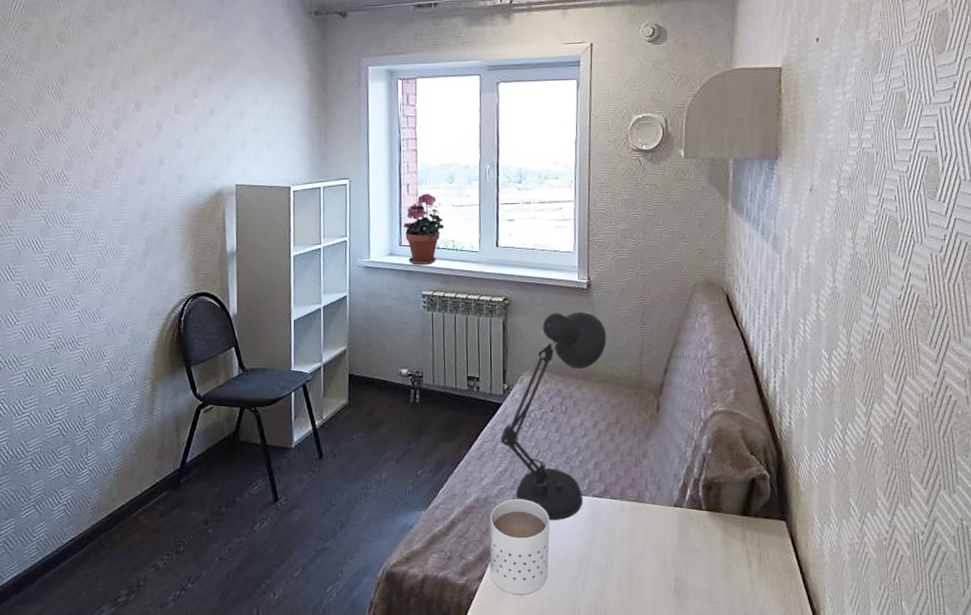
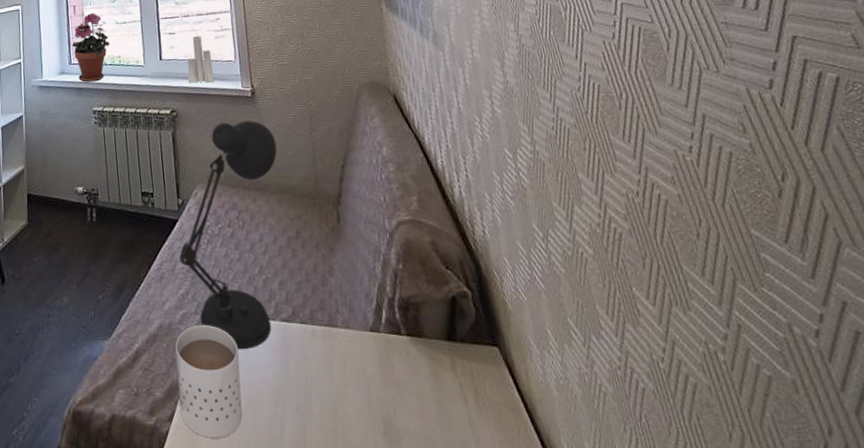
candle: none [524,219,551,274] -> present [187,31,215,84]

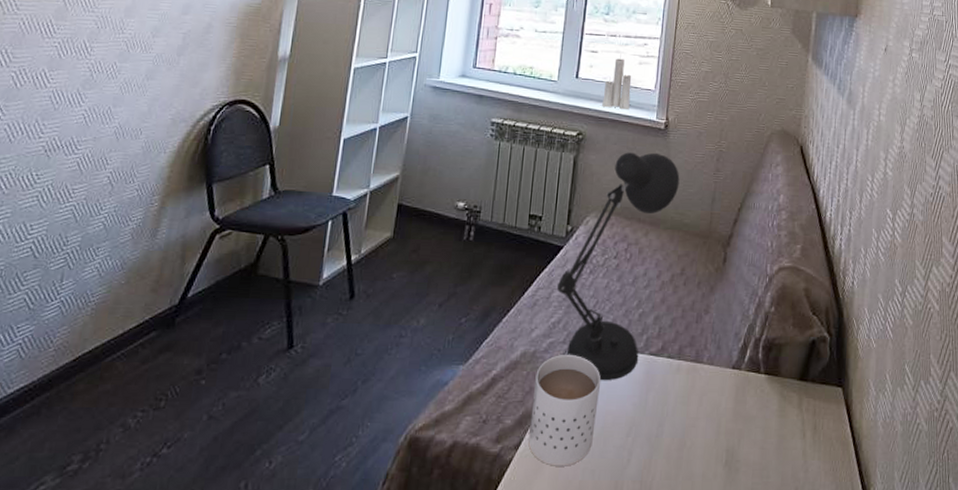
potted plant: present [71,13,110,83] -> none [479,15,524,91]

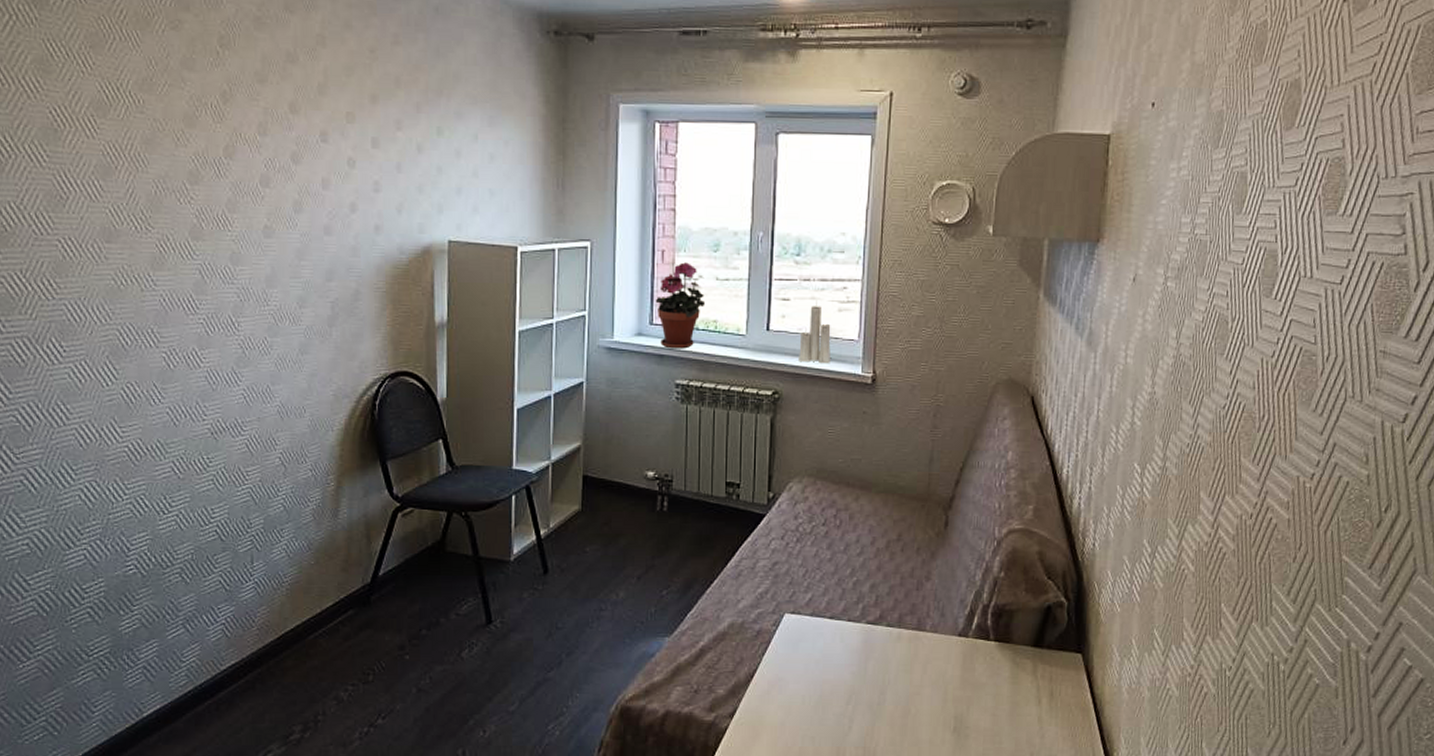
potted plant: none [479,15,524,91] -> present [655,262,706,349]
mug: present [528,354,601,466] -> none [743,624,816,734]
desk lamp: present [557,152,680,380] -> none [762,410,892,649]

